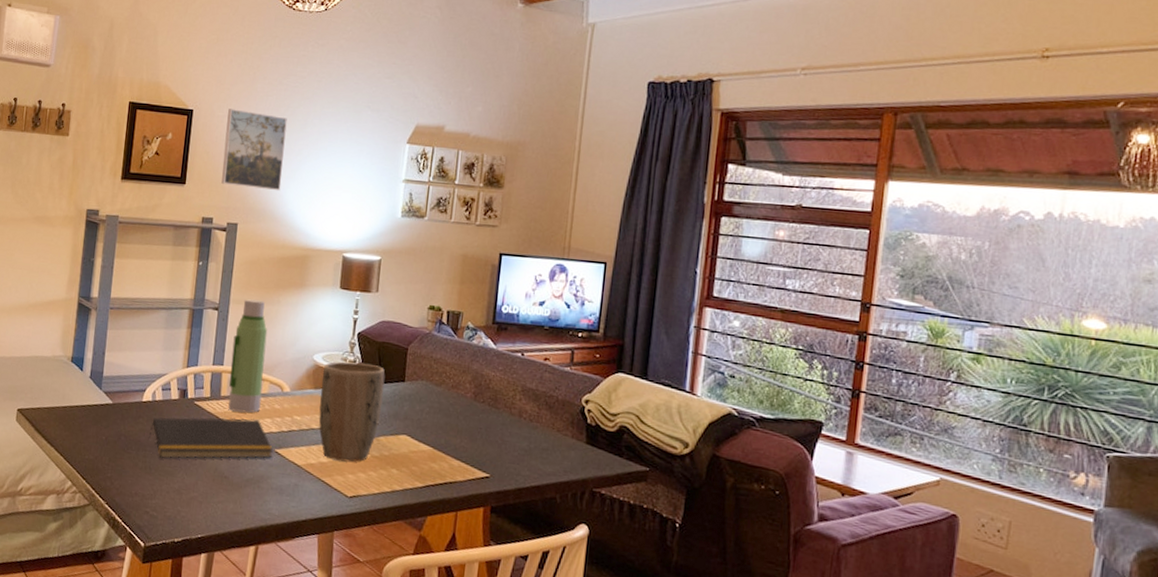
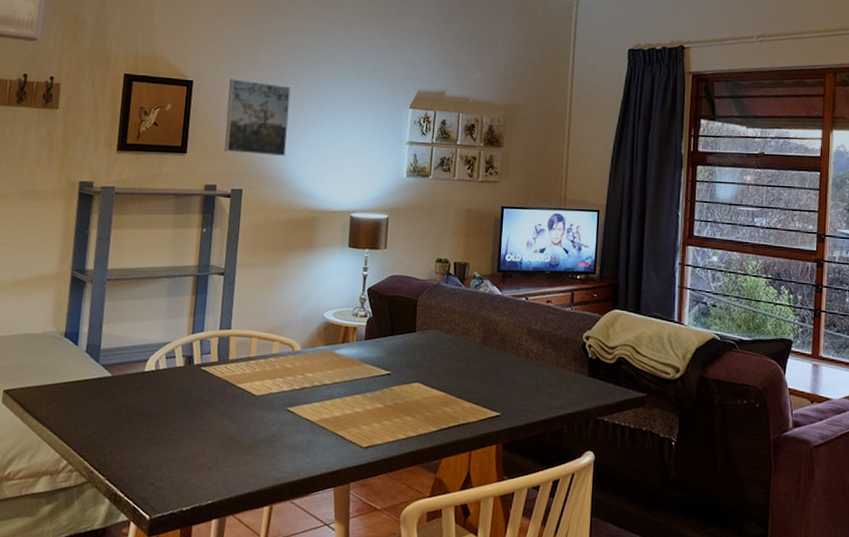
notepad: present [148,417,274,459] -> none [151,380,286,427]
water bottle: present [228,299,268,413] -> none [237,262,276,375]
plant pot: present [319,361,385,462] -> none [331,316,396,414]

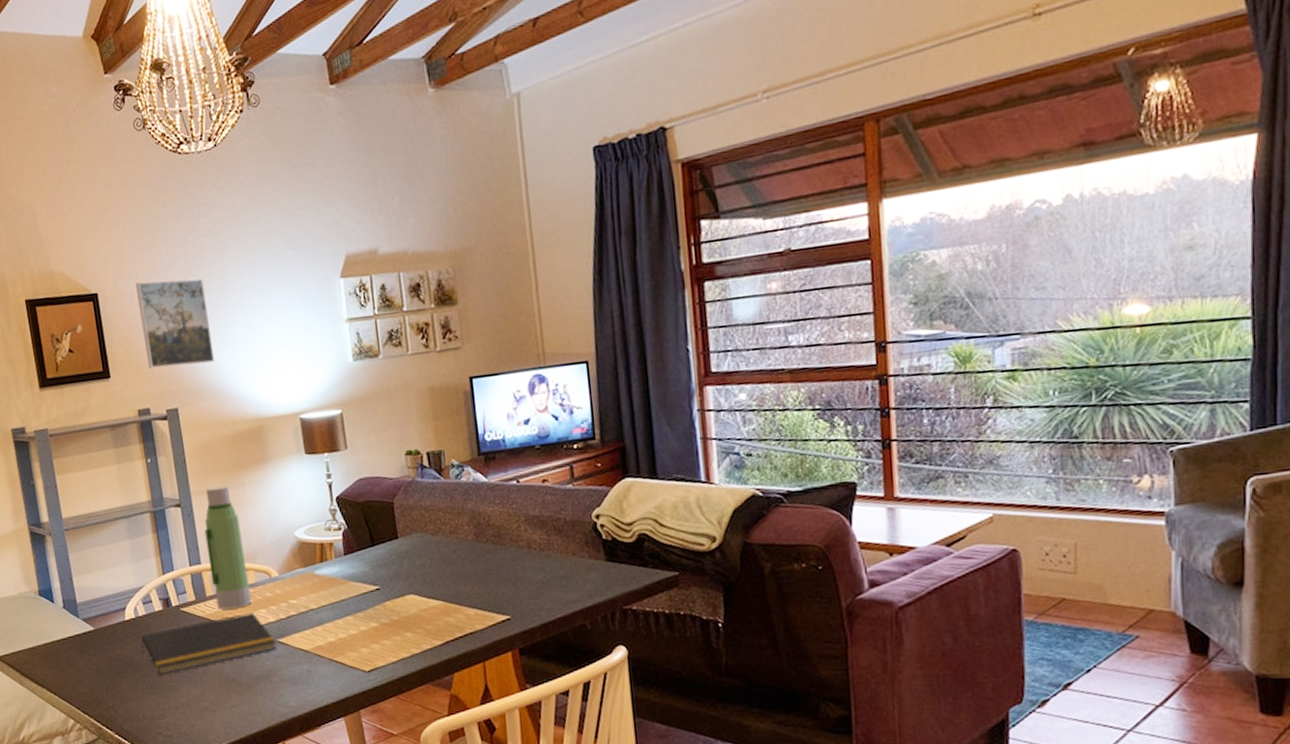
notepad: none [151,380,286,427] -> present [141,612,278,675]
water bottle: none [237,262,276,375] -> present [204,486,252,610]

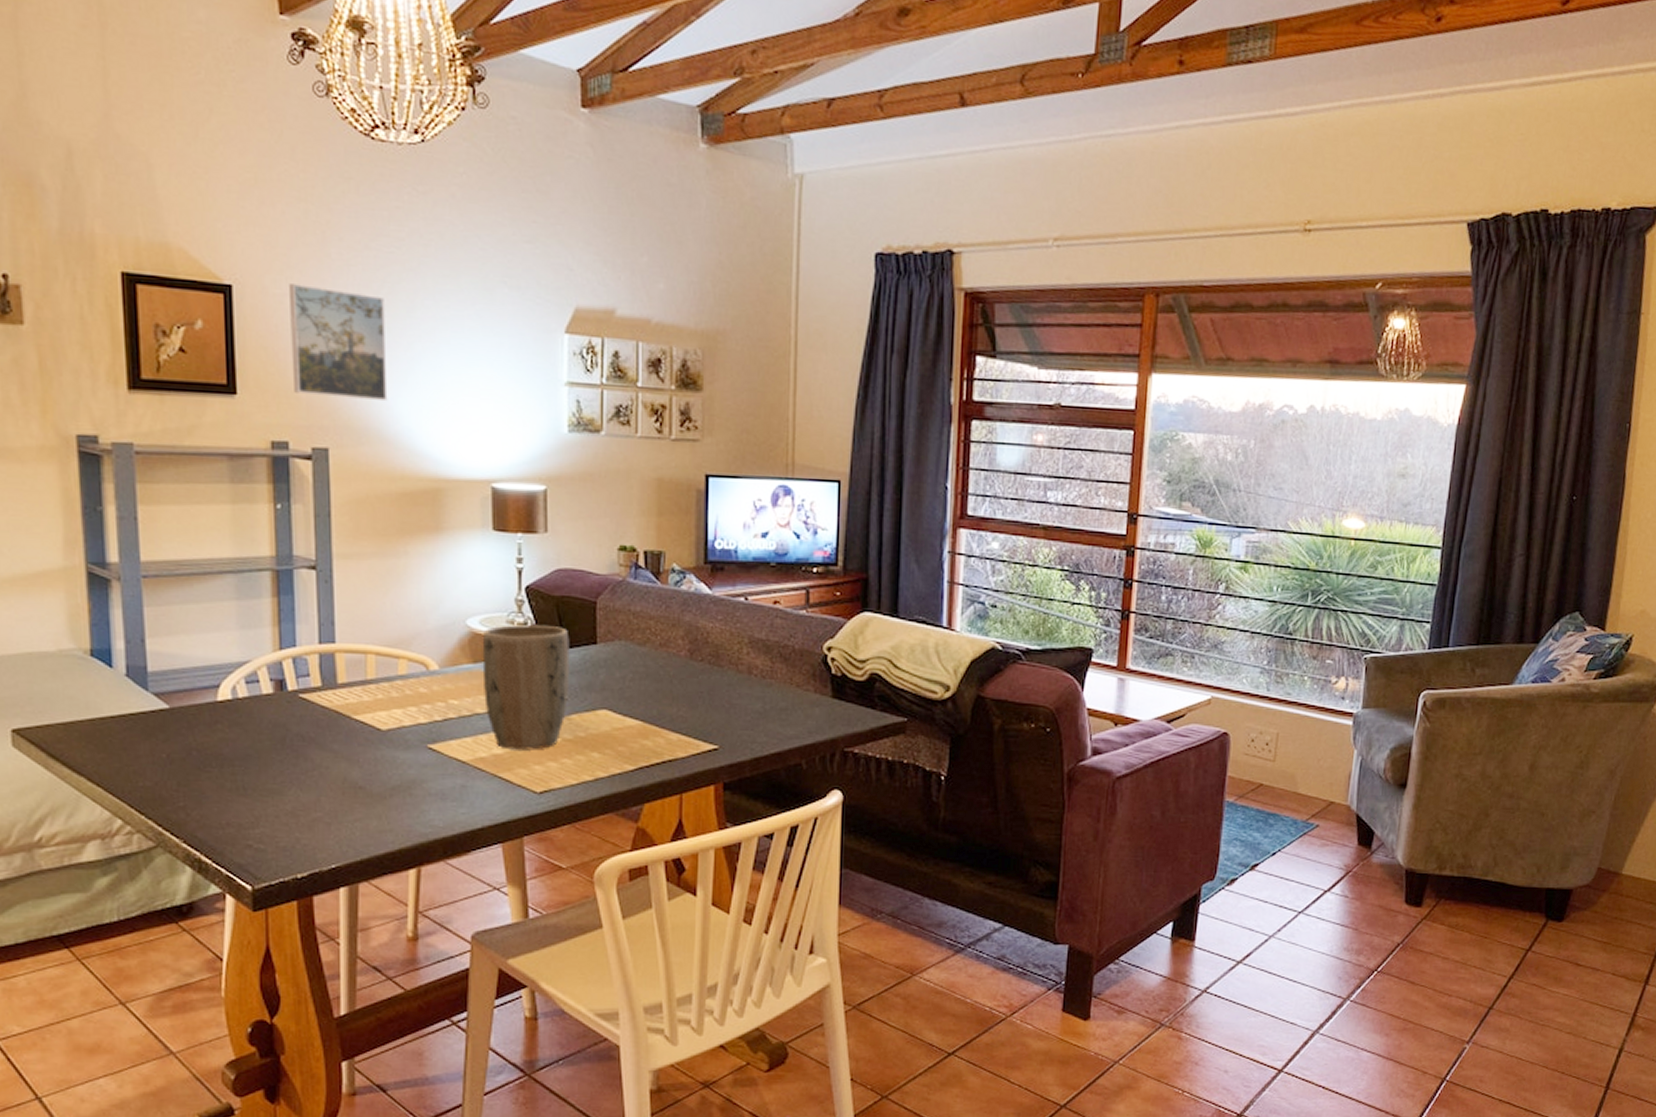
notepad: present [141,612,278,675] -> none [234,709,426,773]
water bottle: present [204,486,252,610] -> none [345,552,399,703]
plant pot: none [308,527,381,637] -> present [482,624,570,750]

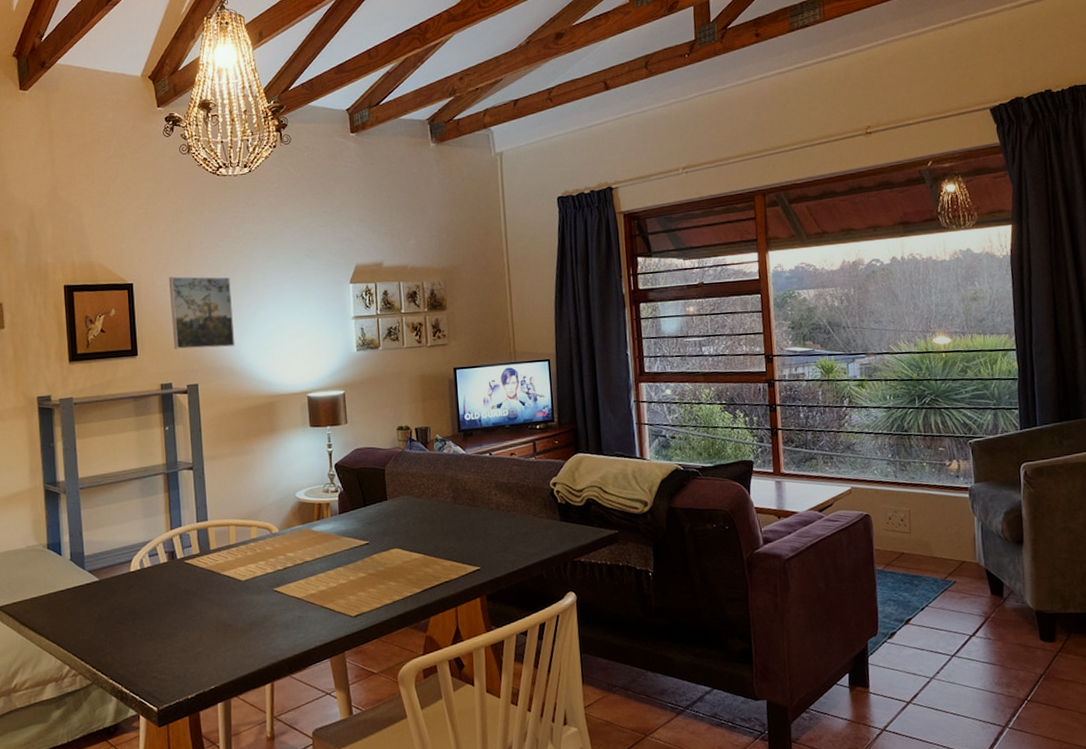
plant pot: present [482,624,570,750] -> none [307,490,370,586]

